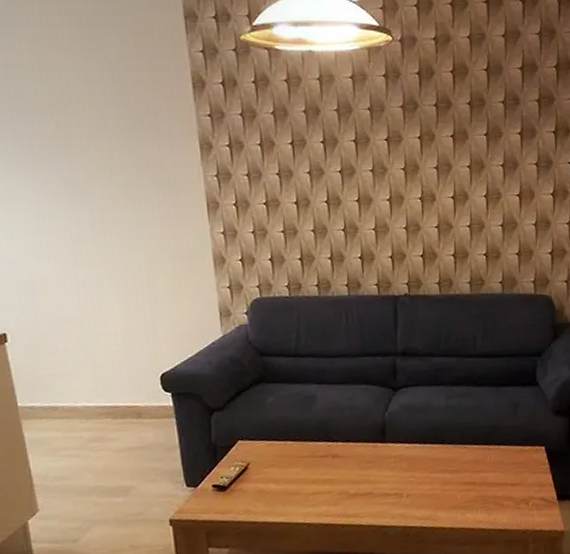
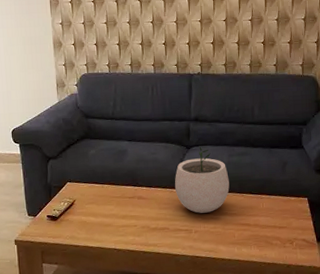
plant pot: none [378,388,449,472] -> present [174,147,230,213]

